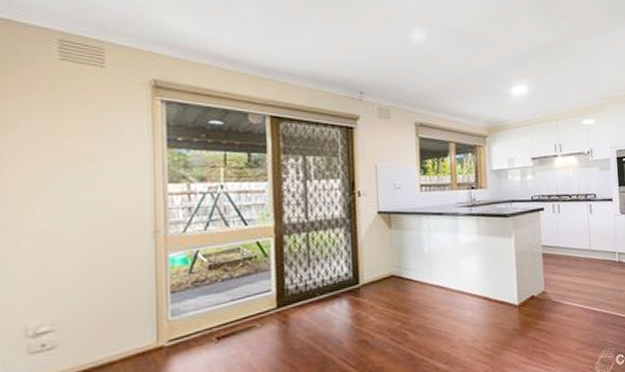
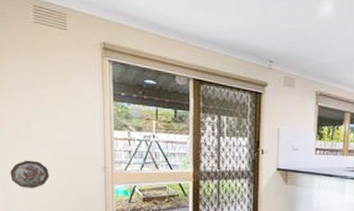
decorative plate: none [14,231,74,271] -> present [10,160,49,189]

